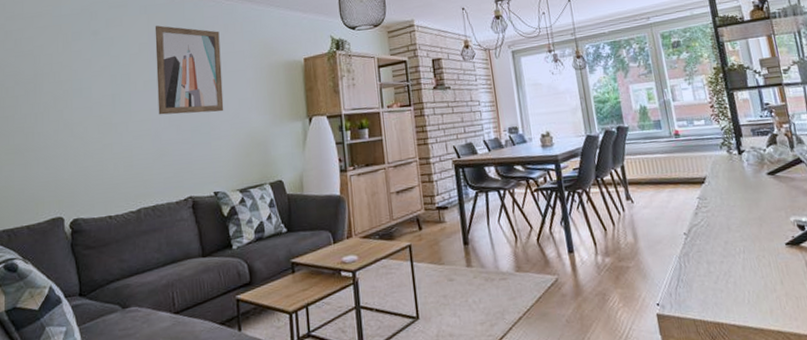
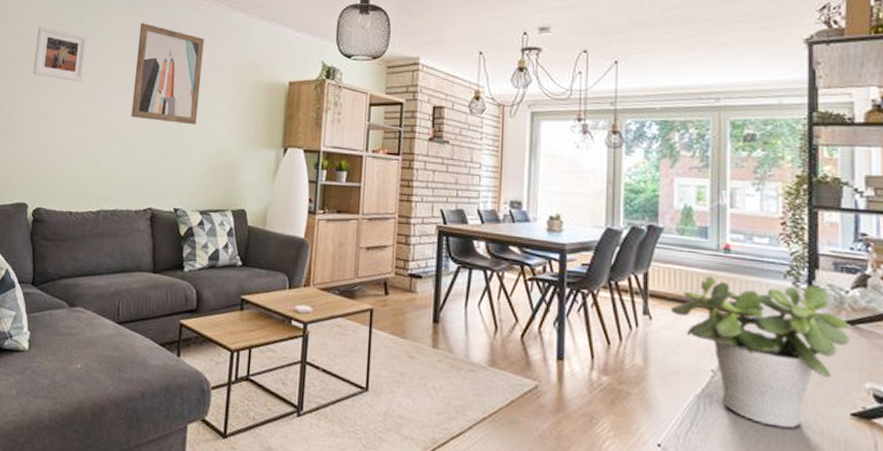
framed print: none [50,43,105,91] -> present [32,26,88,82]
potted plant: none [645,149,774,268] -> present [670,275,850,429]

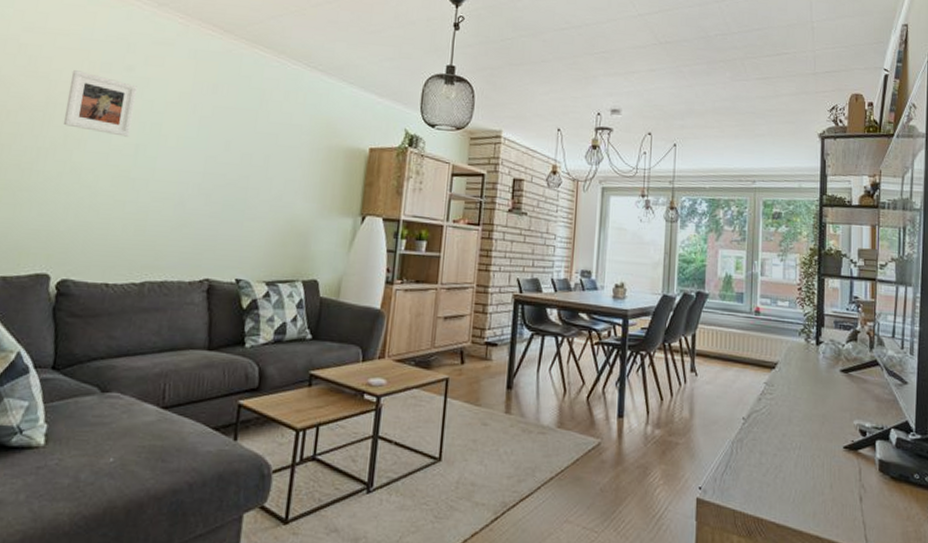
wall art: present [131,23,204,125] -> none [187,75,278,190]
potted plant: present [670,275,850,429] -> none [712,334,845,464]

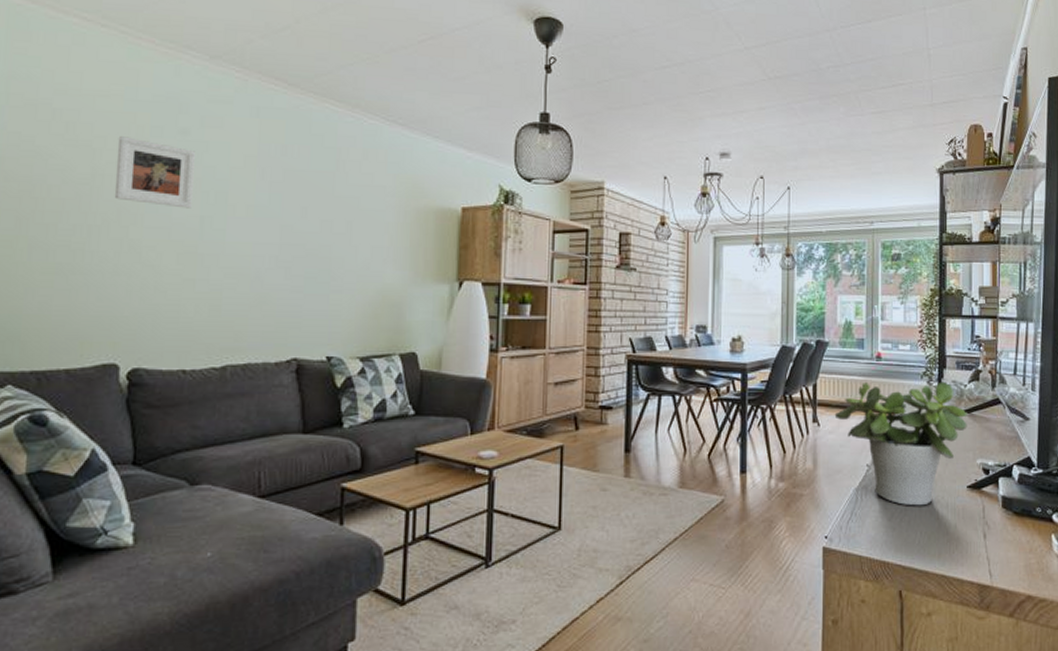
potted plant: none [712,334,845,464] -> present [834,381,967,506]

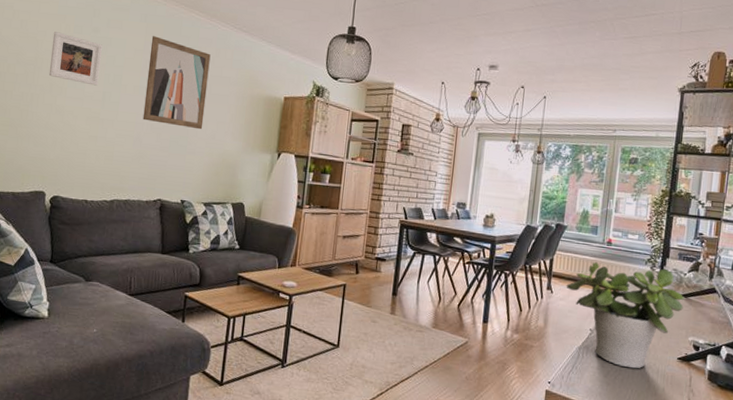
wall art: none [262,136,356,259] -> present [142,36,211,130]

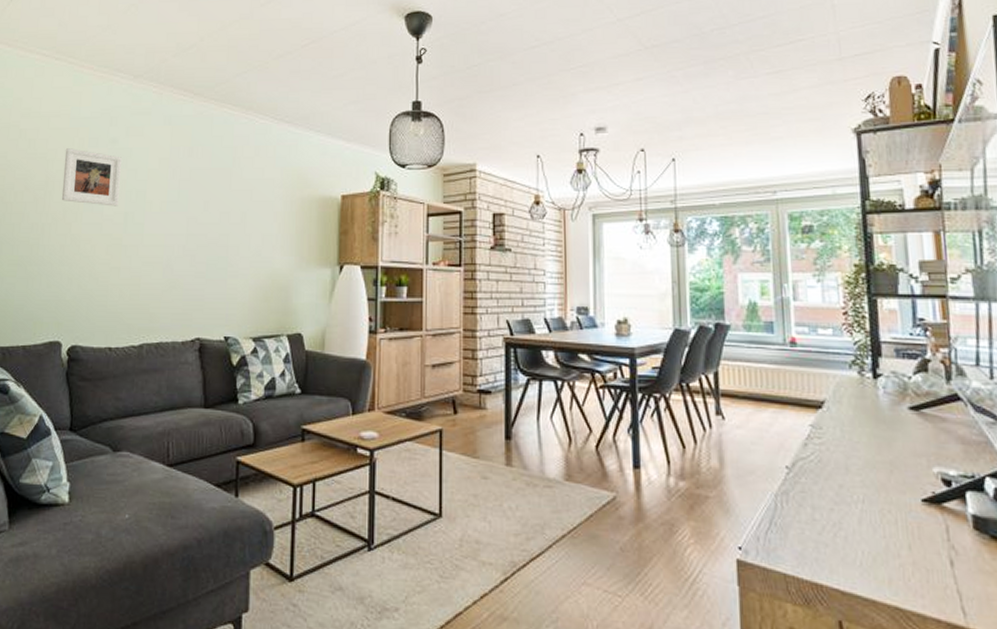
wall art: present [142,36,211,130] -> none [172,140,249,246]
potted plant: present [566,261,684,369] -> none [742,370,916,520]

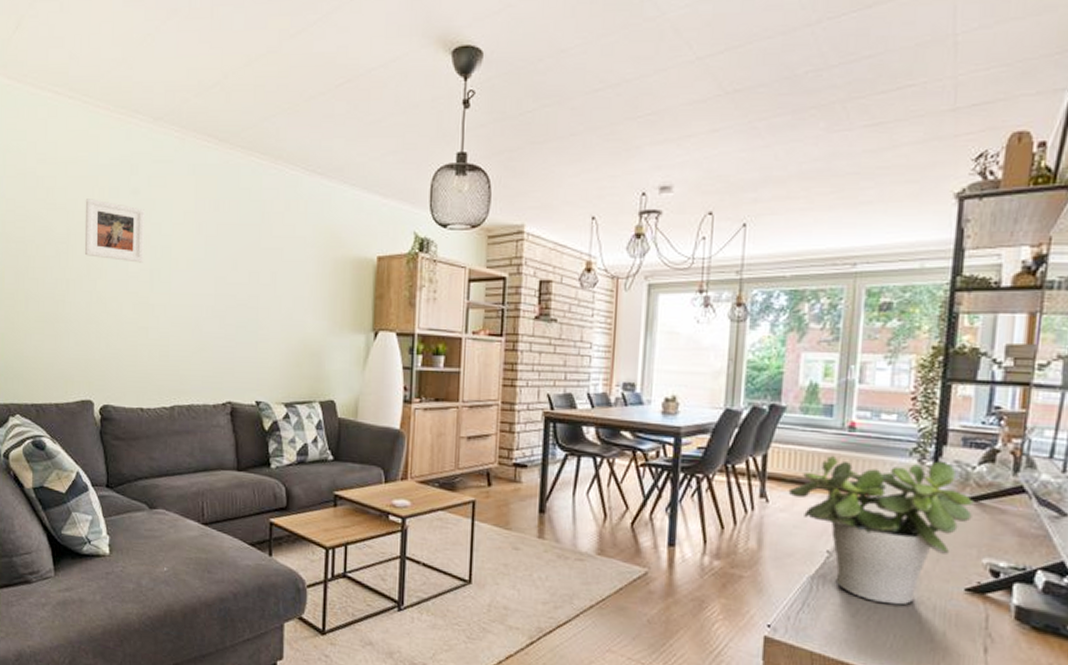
potted plant: none [742,370,916,520] -> present [788,455,974,606]

